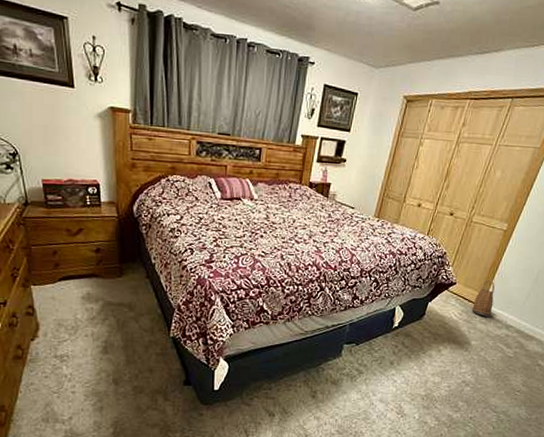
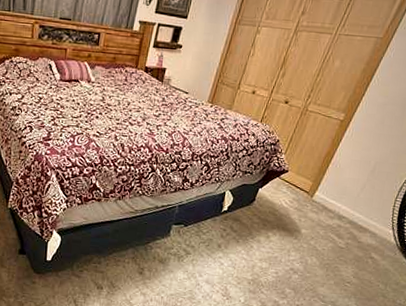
basket: present [471,279,495,317] -> none [303,168,329,206]

